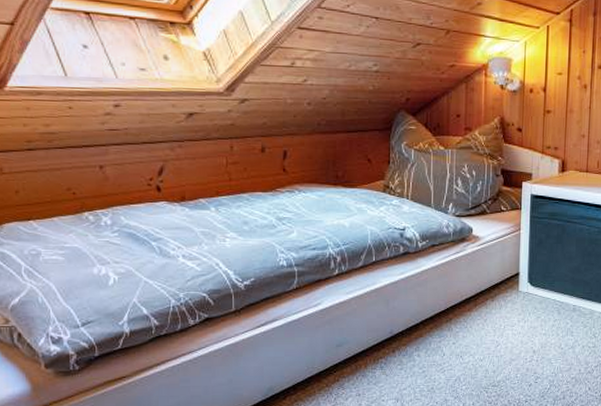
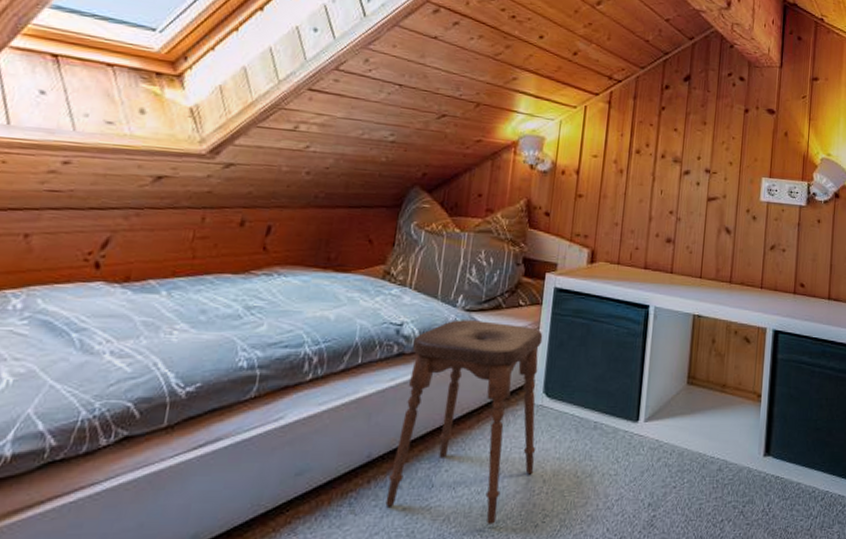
stool: none [409,224,526,383] -> present [385,320,543,524]

